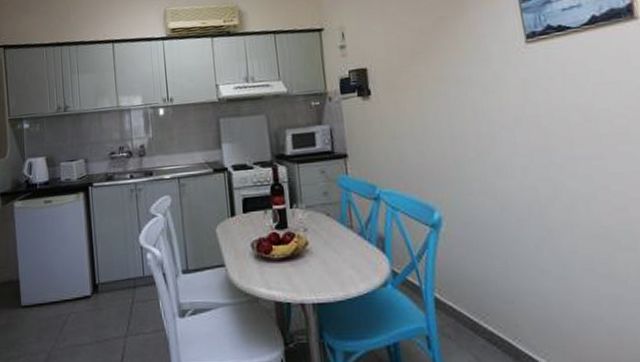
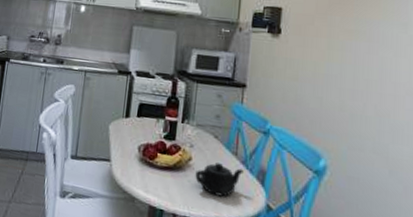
teapot: none [315,240,363,274] -> present [195,162,244,197]

